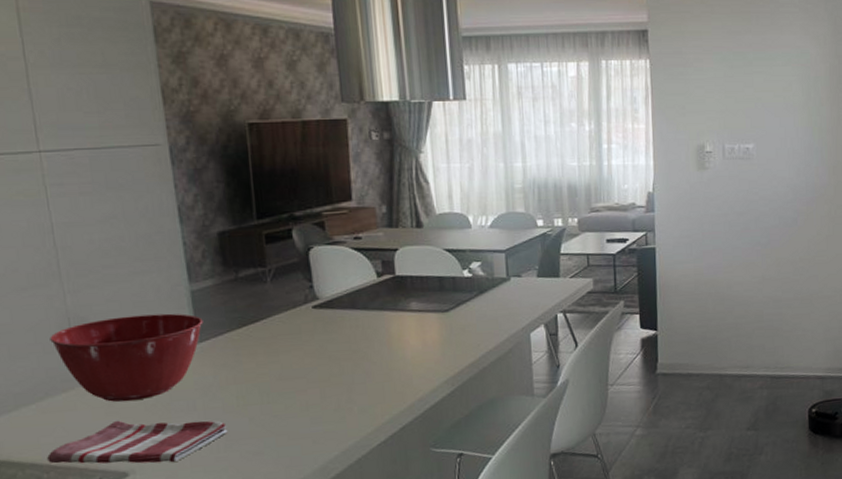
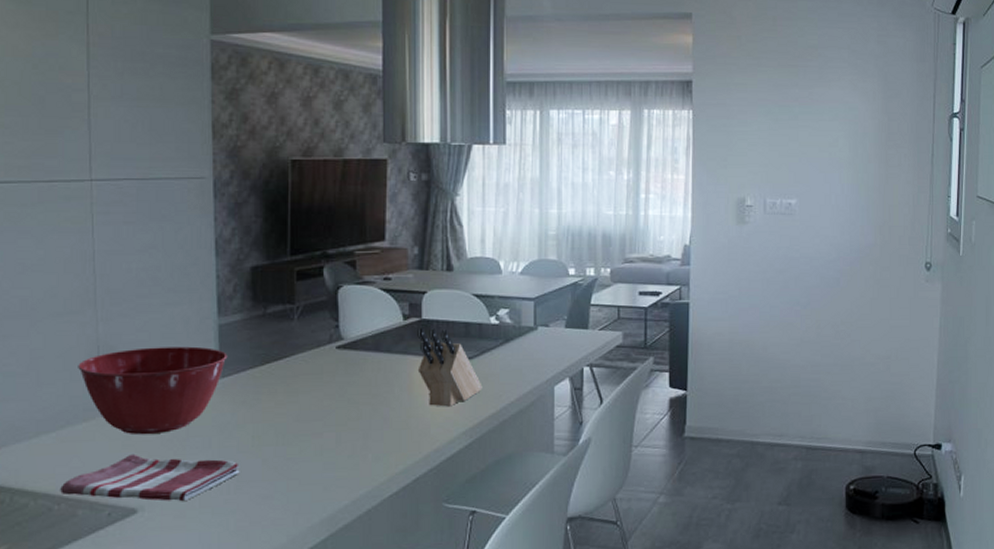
knife block: none [392,282,461,358] -> present [417,326,483,407]

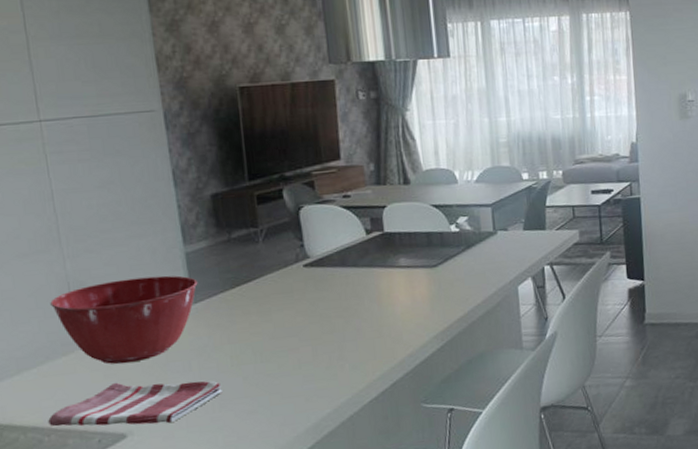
knife block: present [417,326,483,407] -> none [380,239,449,314]

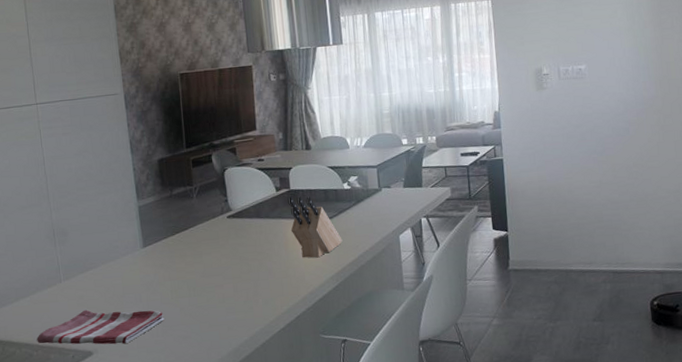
mixing bowl: present [50,275,198,364] -> none [40,224,147,295]
knife block: none [380,239,449,314] -> present [287,195,343,258]

